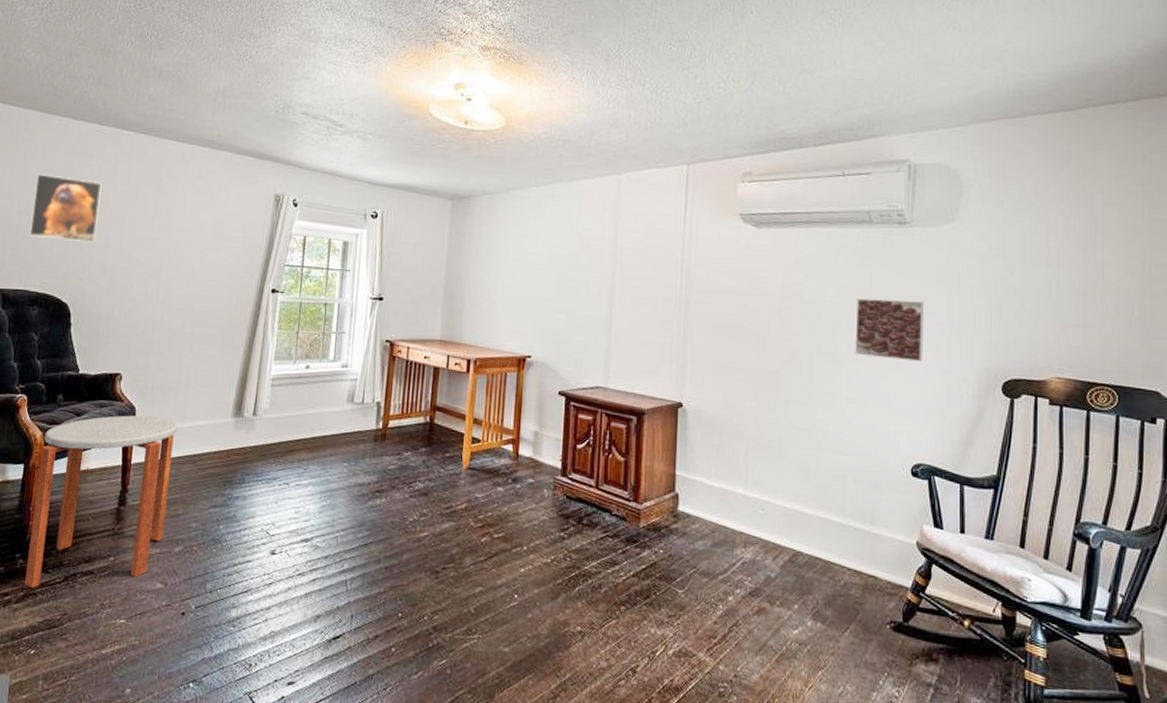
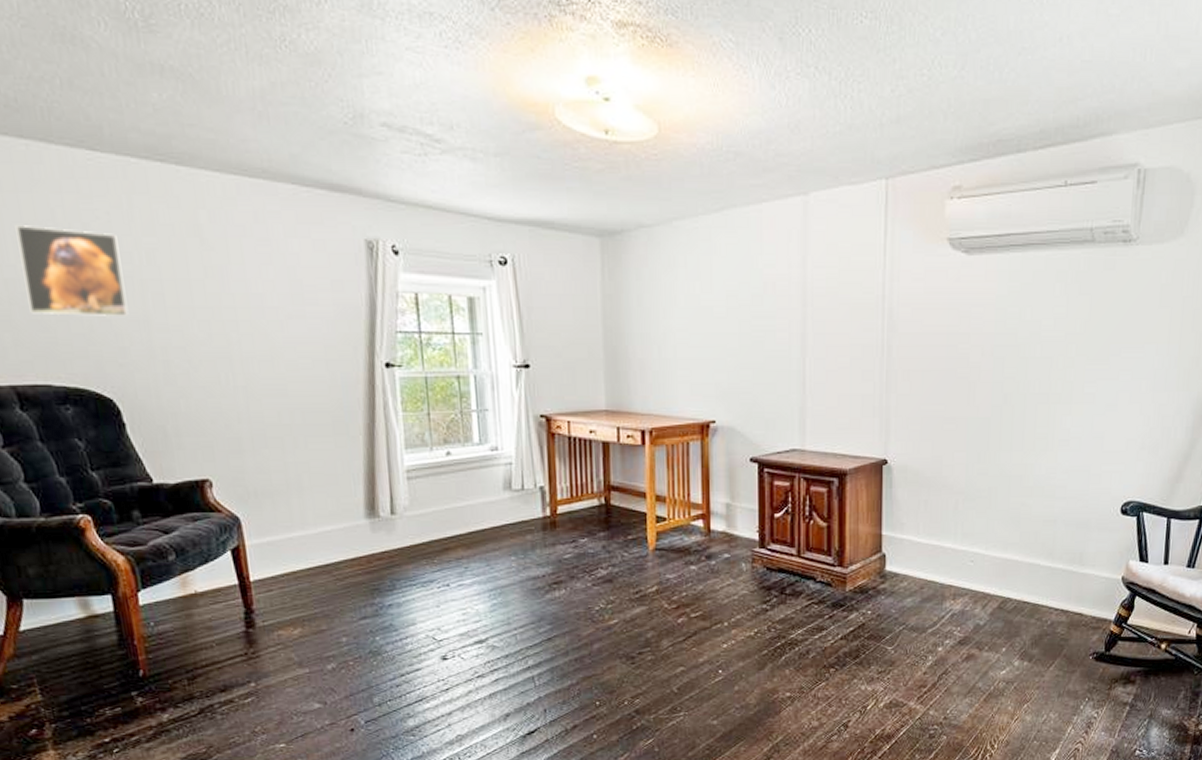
side table: present [25,415,178,588] -> none [128,525,310,725]
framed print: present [855,298,924,362] -> none [1070,331,1144,396]

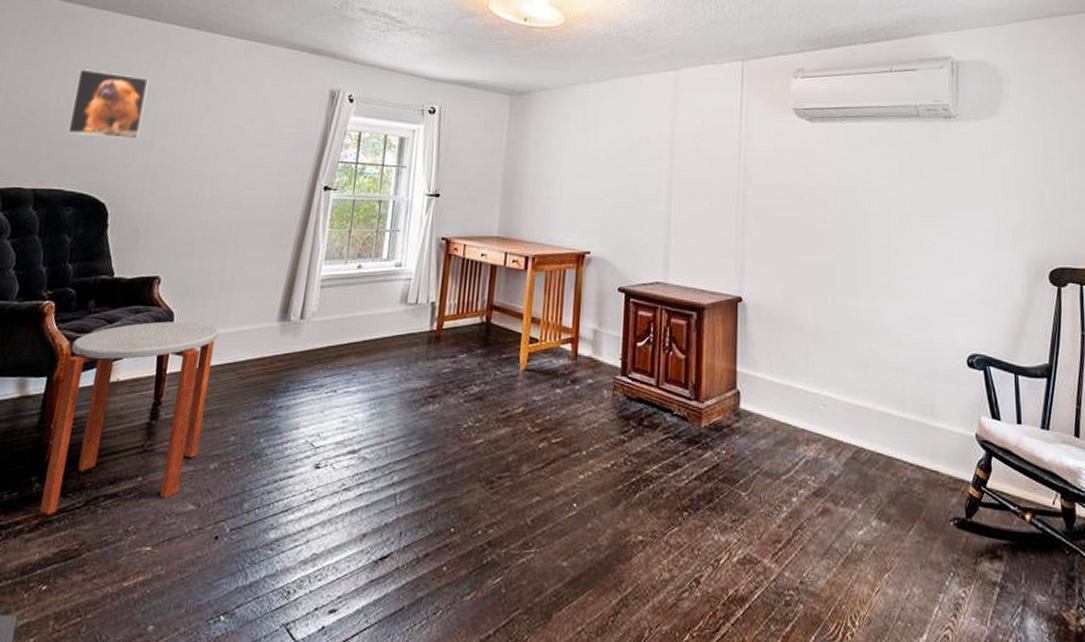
side table: none [128,525,310,725] -> present [40,321,219,515]

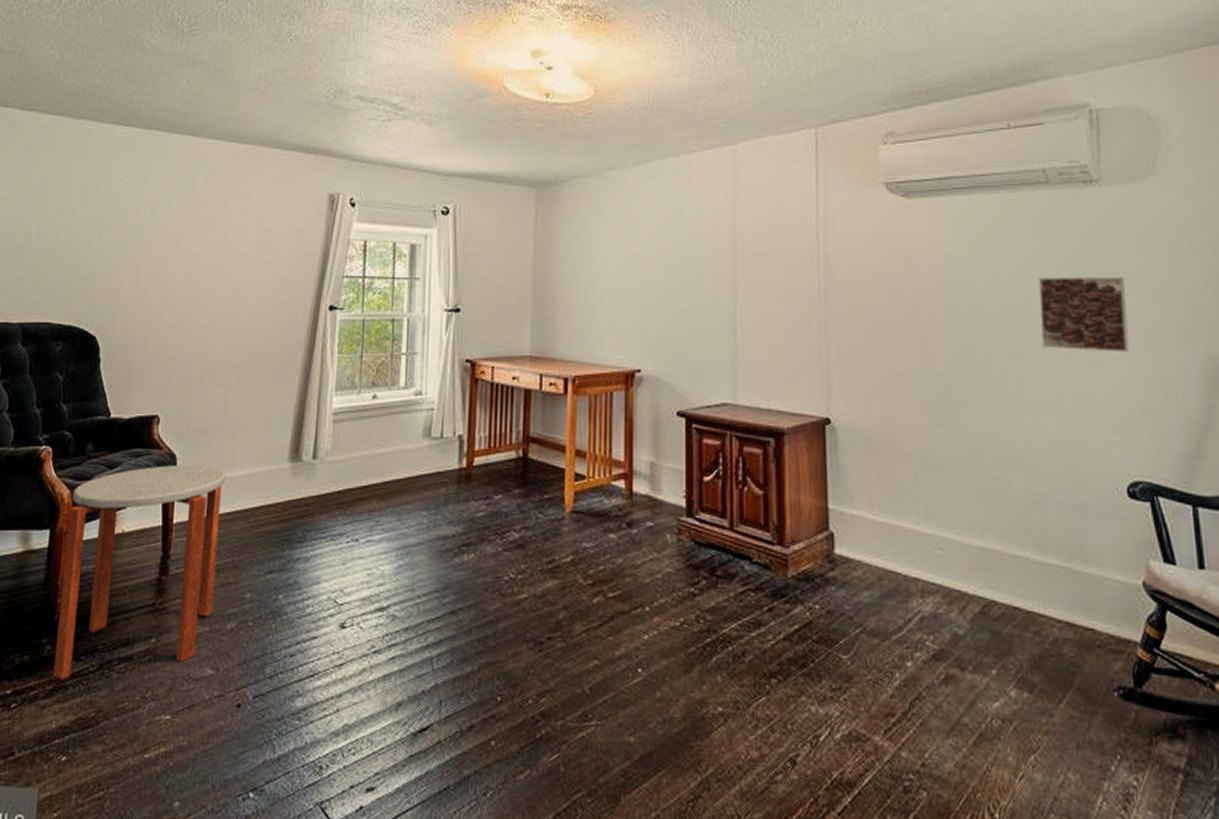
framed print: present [67,69,149,140] -> none [51,187,131,264]
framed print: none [908,190,973,252] -> present [1039,277,1129,353]

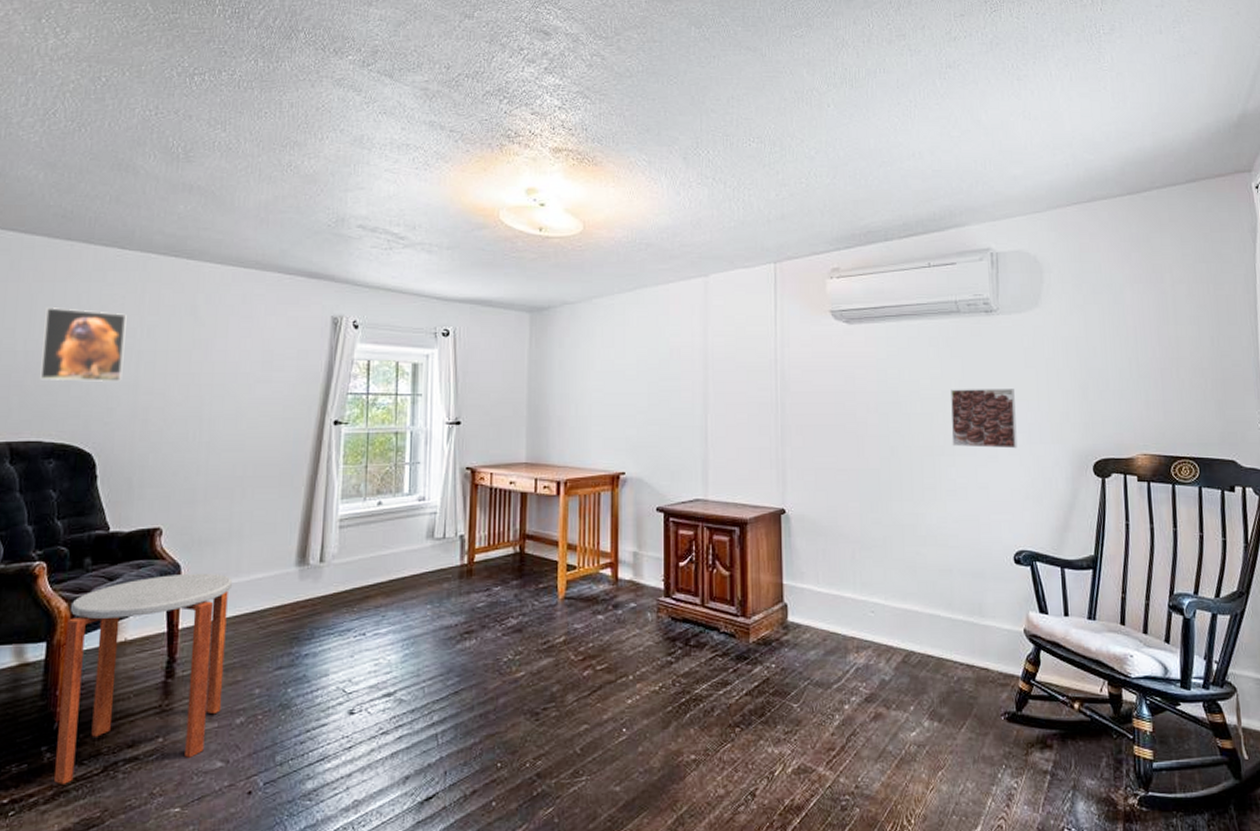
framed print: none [51,187,131,264] -> present [40,308,127,383]

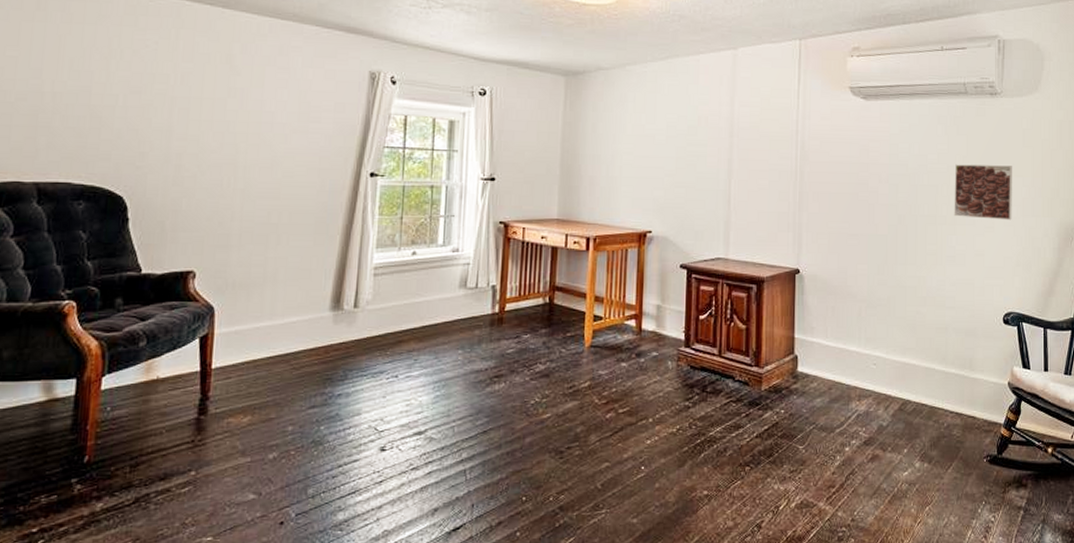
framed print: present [40,308,127,383] -> none [68,50,160,127]
side table: present [54,573,232,784] -> none [85,315,266,514]

